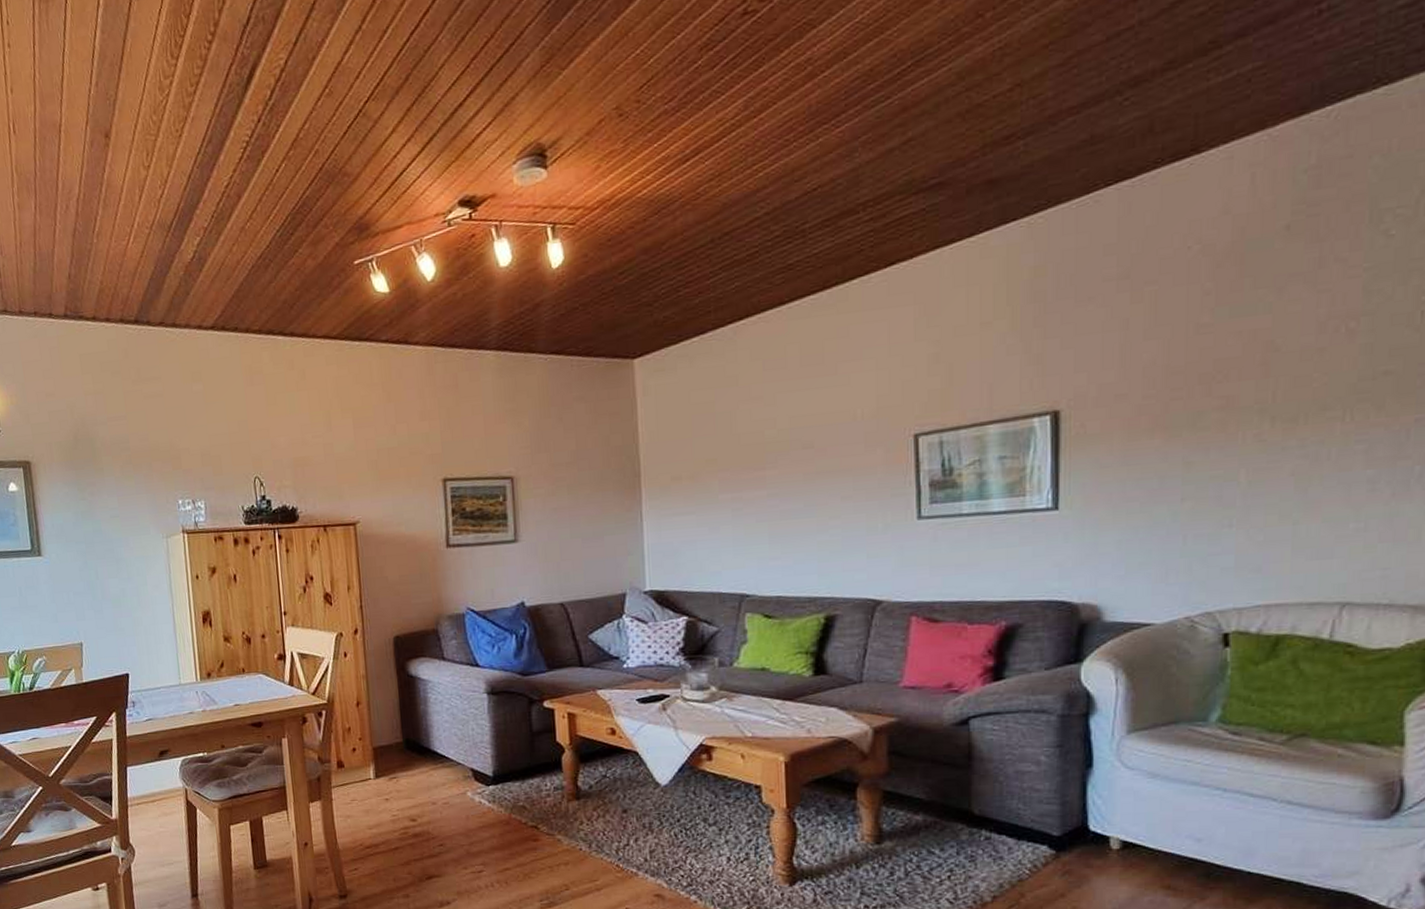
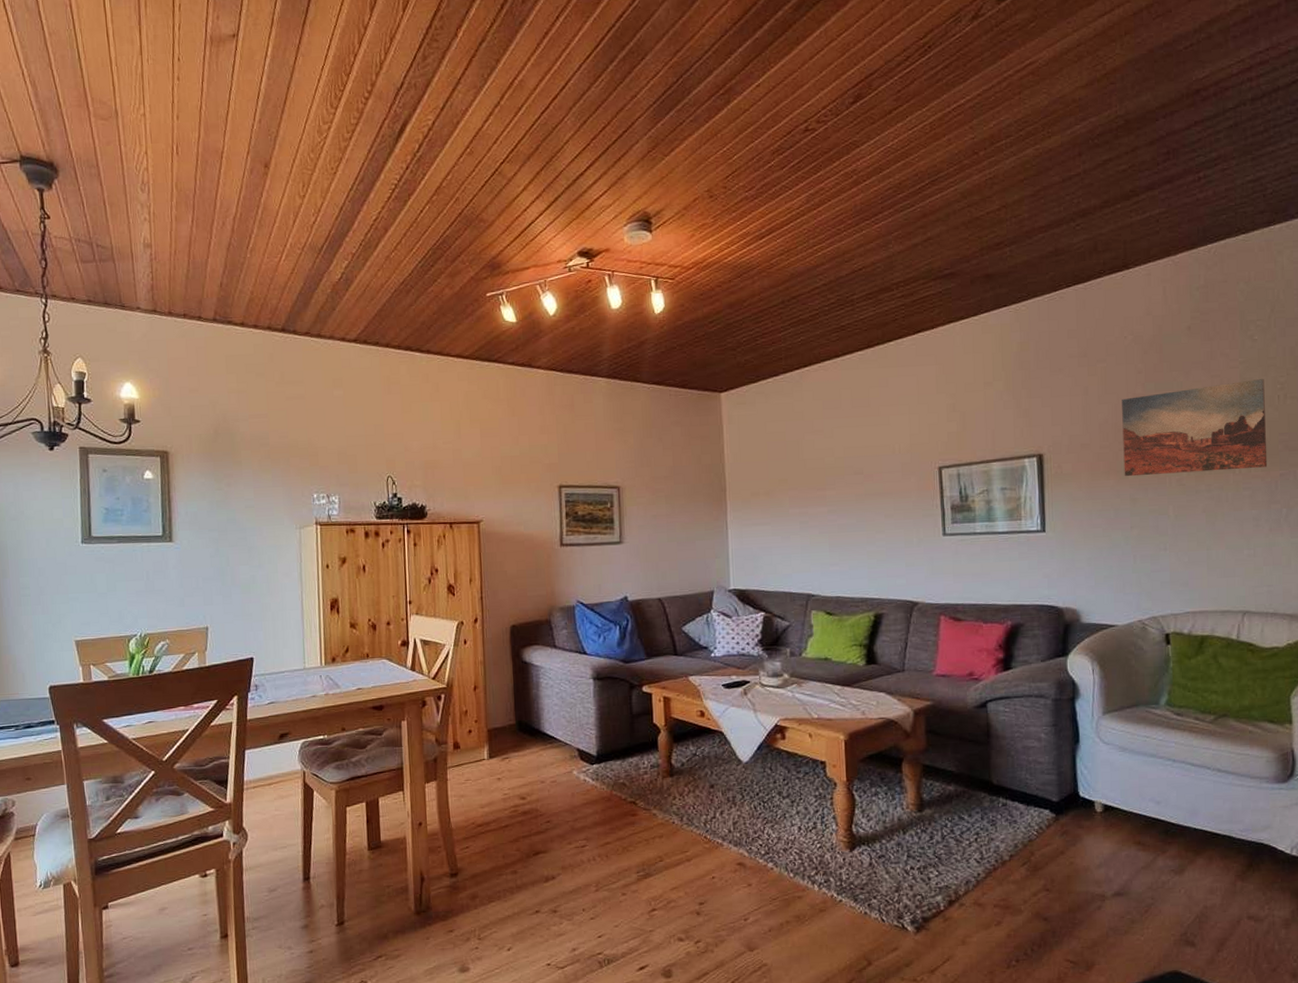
wall art: none [1176,289,1401,434] -> present [1122,379,1268,477]

